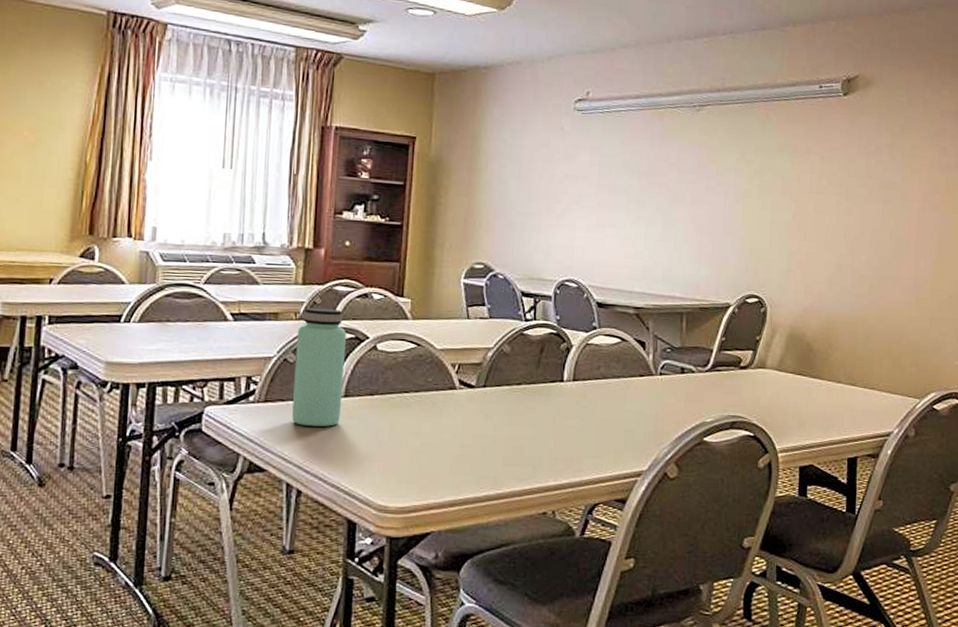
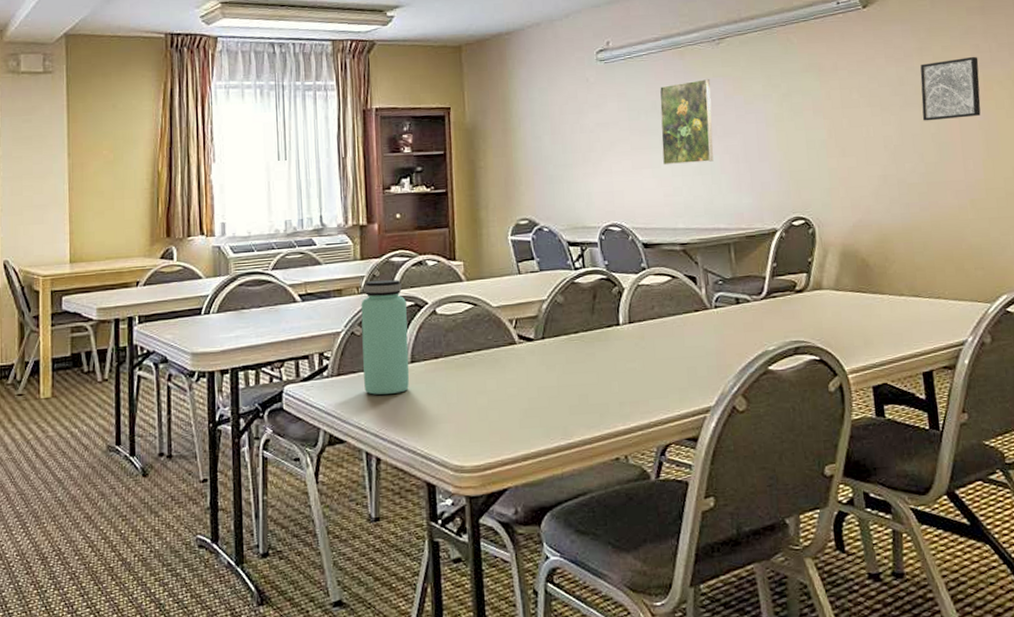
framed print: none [627,144,686,229] -> present [659,78,714,166]
wall art: none [883,159,944,218] -> present [920,56,981,121]

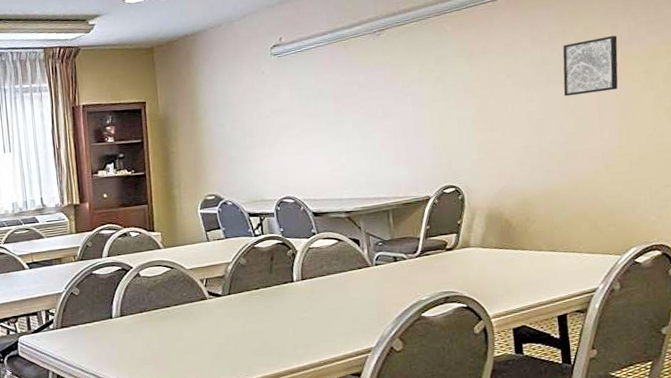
bottle: present [361,279,410,395] -> none [77,249,120,343]
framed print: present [659,78,714,166] -> none [326,66,374,145]

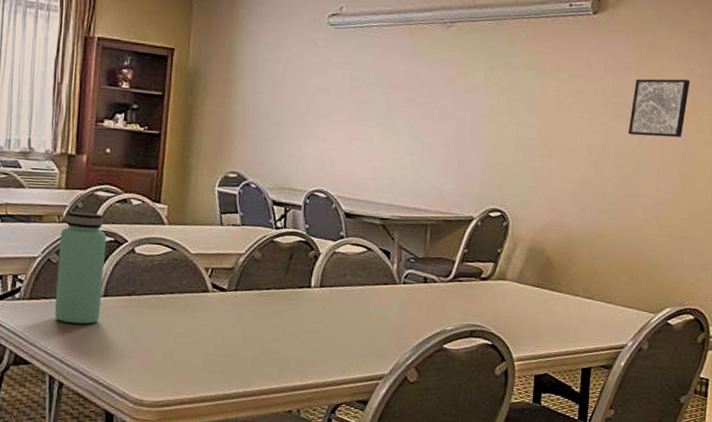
bottle: none [77,249,120,343] -> present [55,211,106,324]

